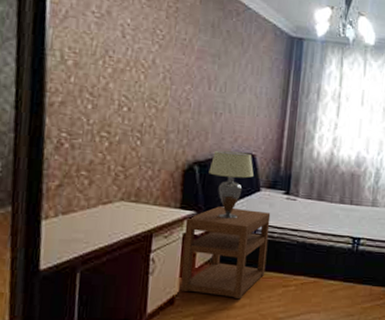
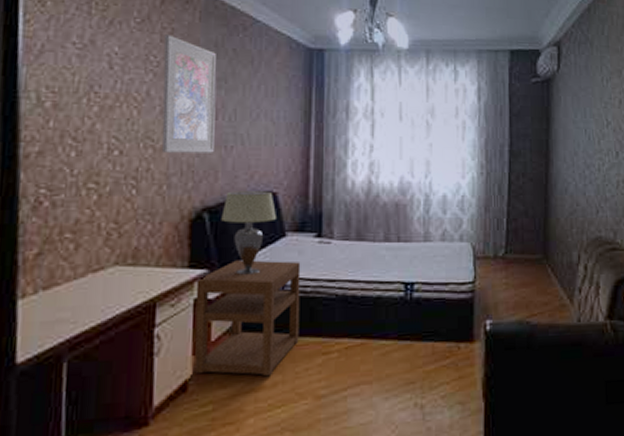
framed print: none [163,12,212,117] -> present [161,34,217,153]

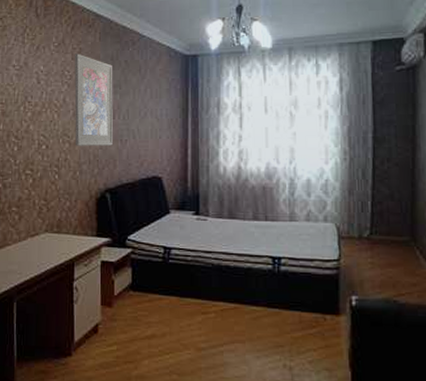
nightstand: present [194,260,301,377] -> none [102,232,182,328]
lampshade: present [221,191,276,275] -> none [119,176,161,244]

